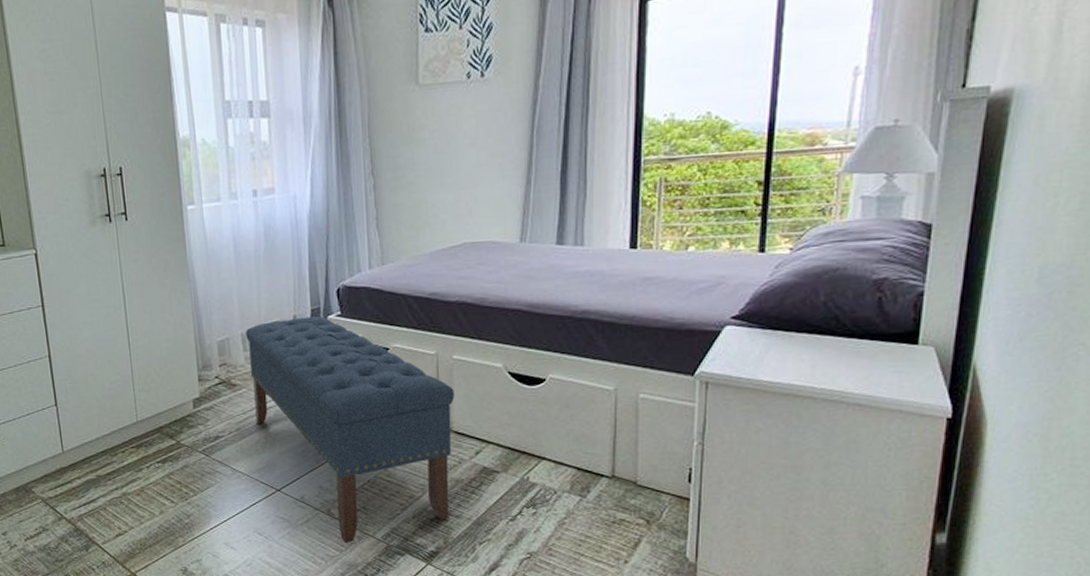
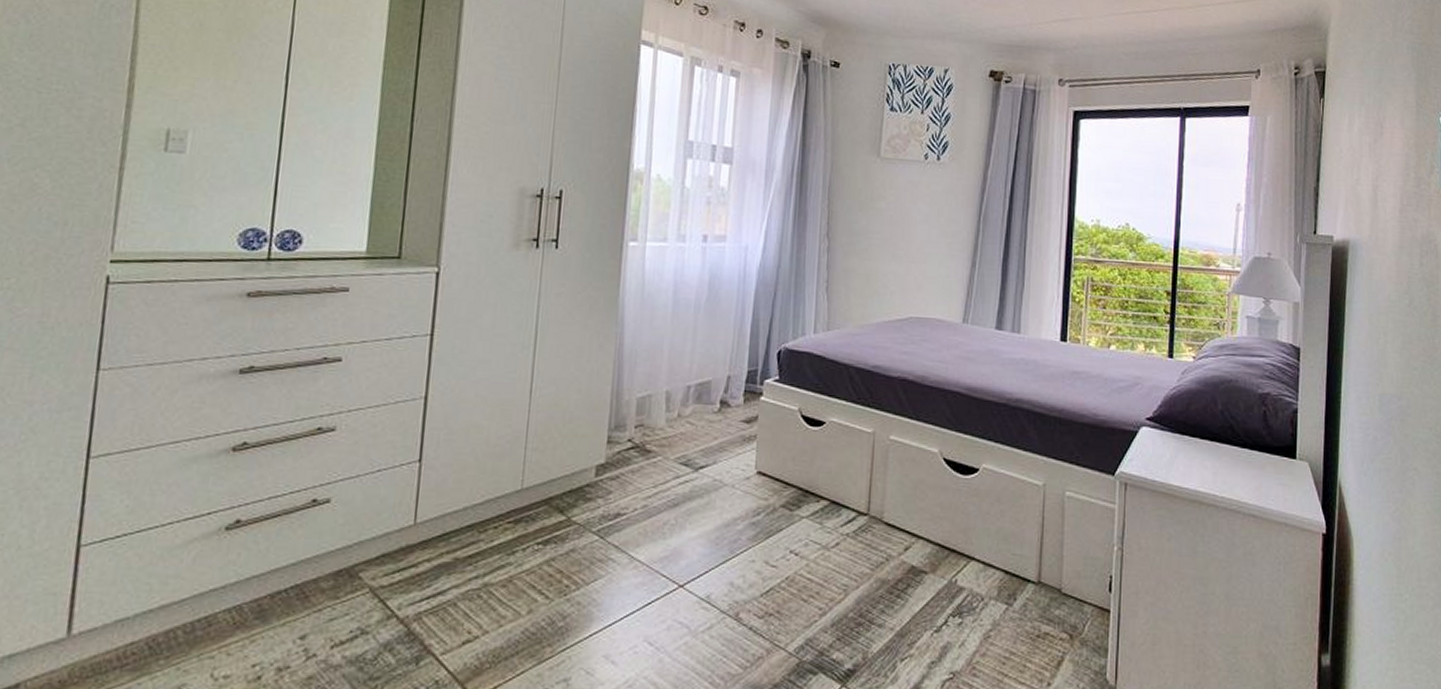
bench: present [245,316,455,544] -> none [668,378,888,658]

